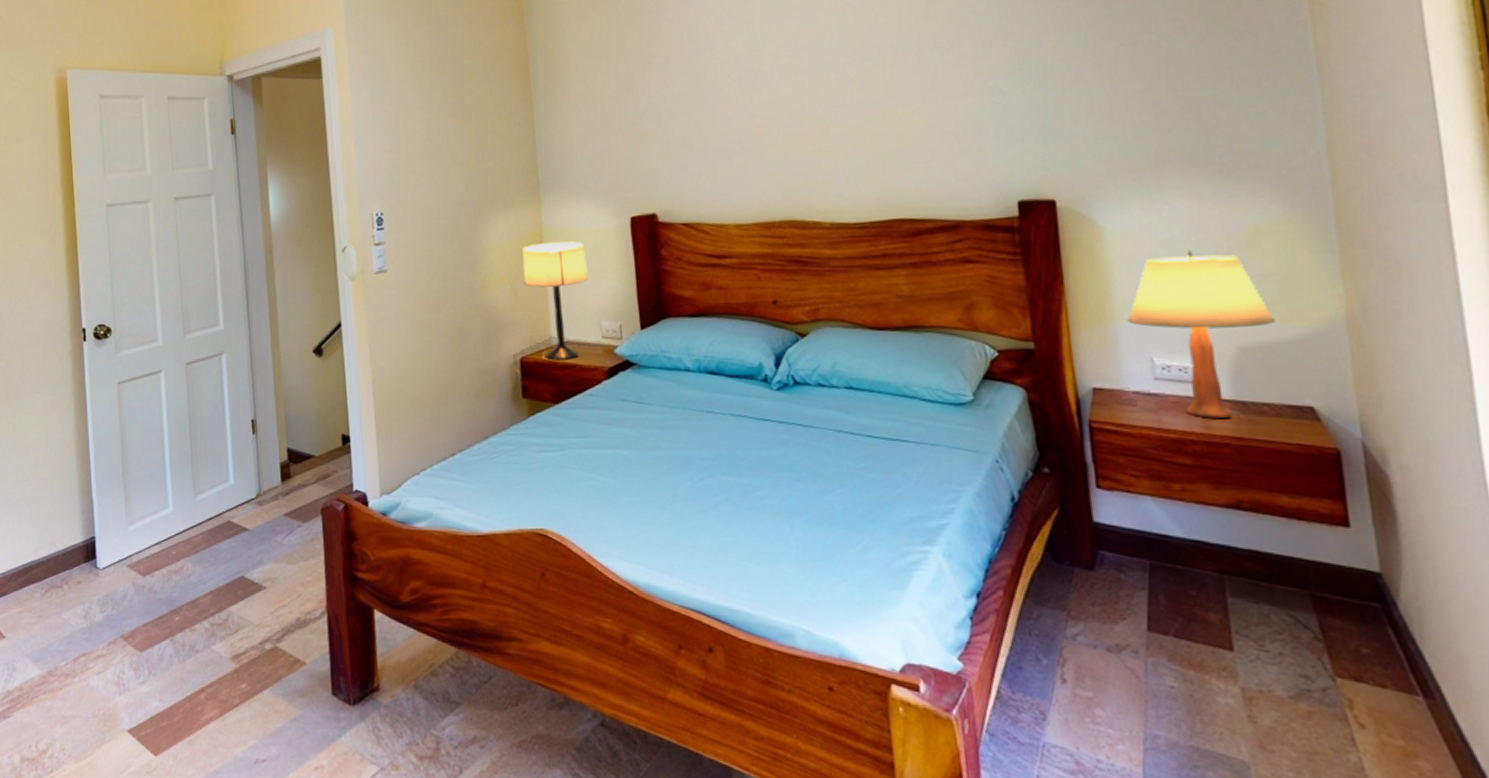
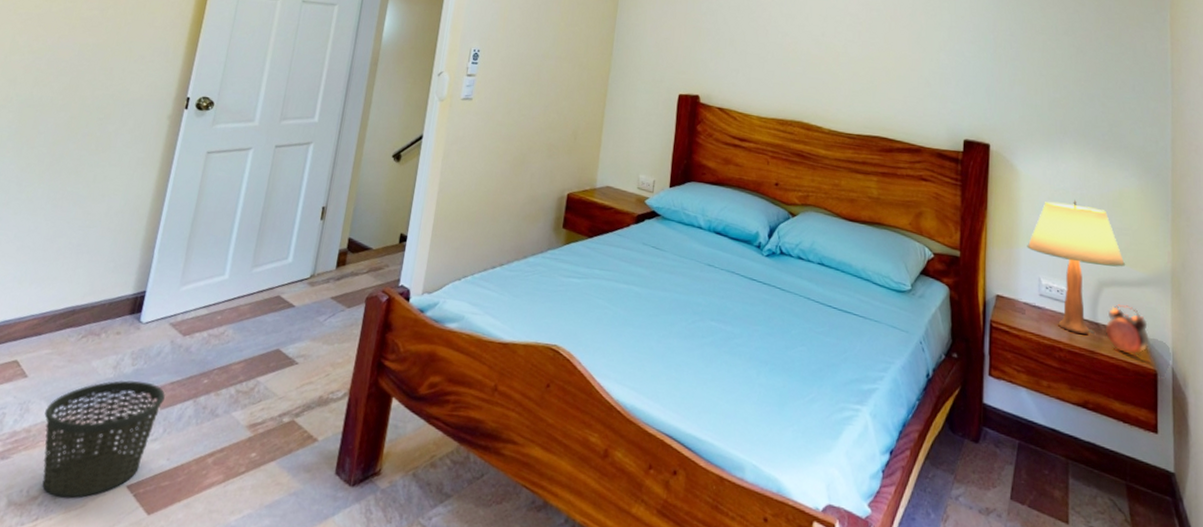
basket: none [31,627,141,749] -> present [42,380,165,498]
table lamp: present [522,241,588,362] -> none [583,100,639,203]
alarm clock: none [1254,372,1324,438] -> present [1105,304,1149,359]

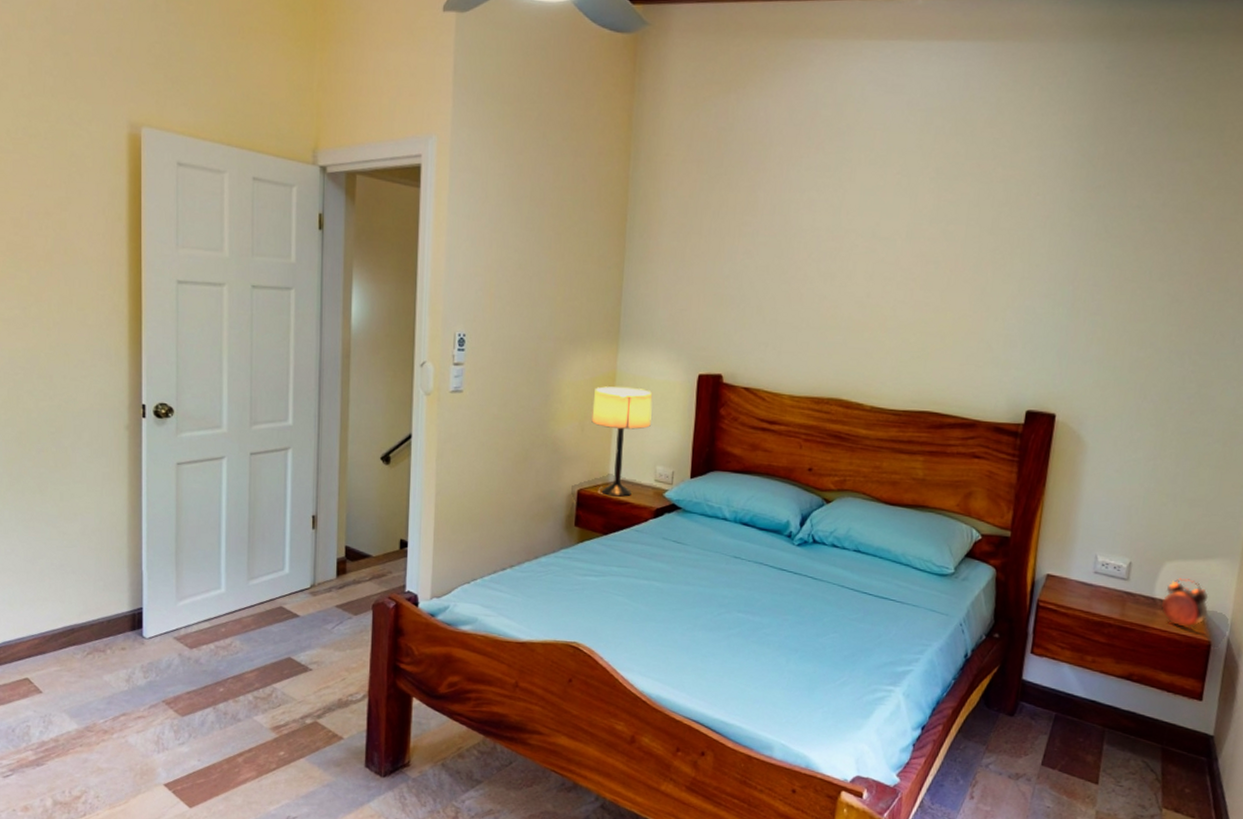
basket: present [42,380,165,498] -> none [68,692,183,797]
table lamp: none [583,100,639,203] -> present [591,386,653,498]
table lamp: present [1027,199,1126,335] -> none [1086,470,1194,610]

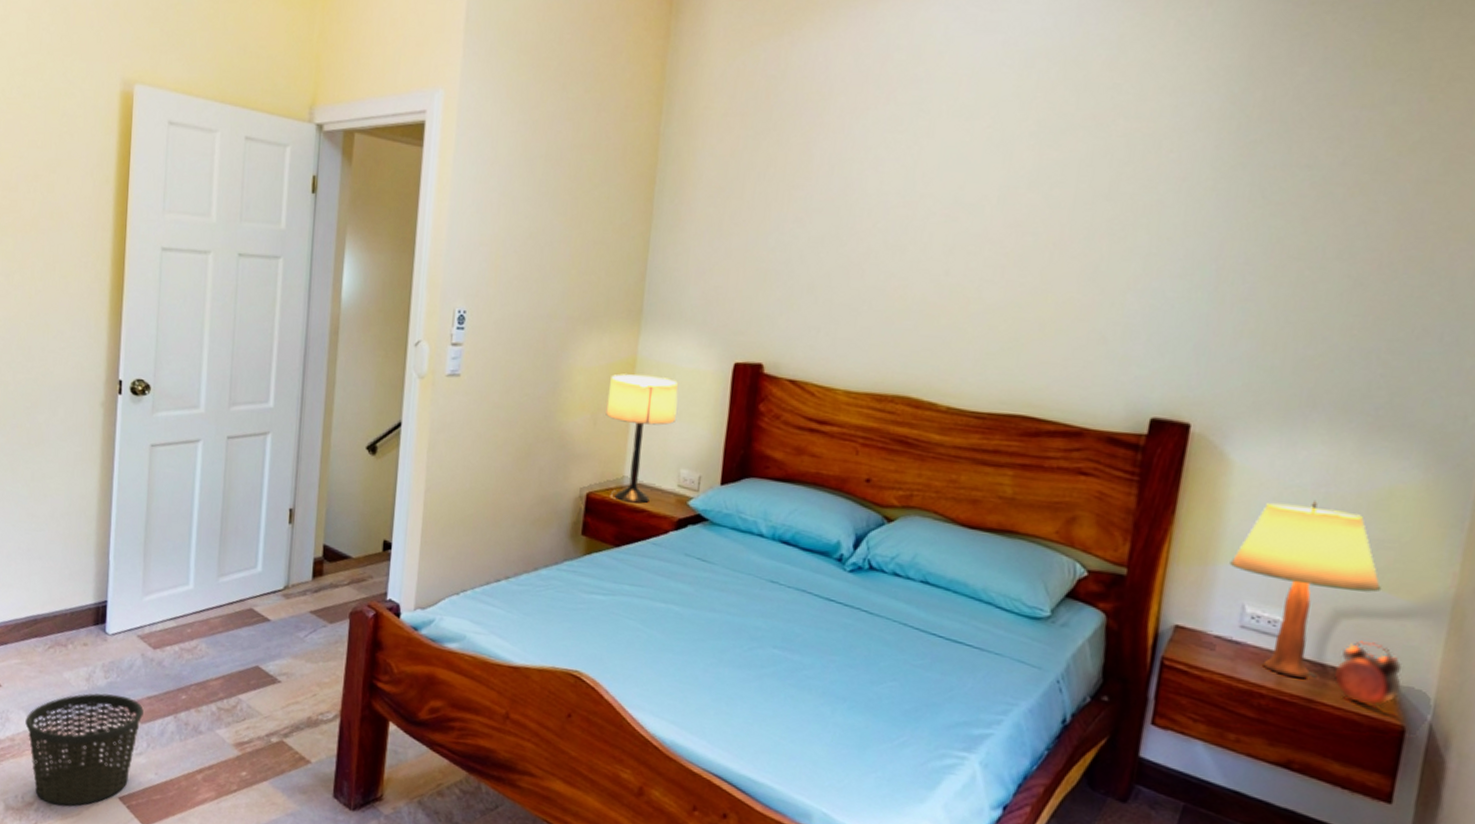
basket: none [68,692,183,797] -> present [25,693,144,806]
table lamp: none [1086,470,1194,610] -> present [1229,499,1382,679]

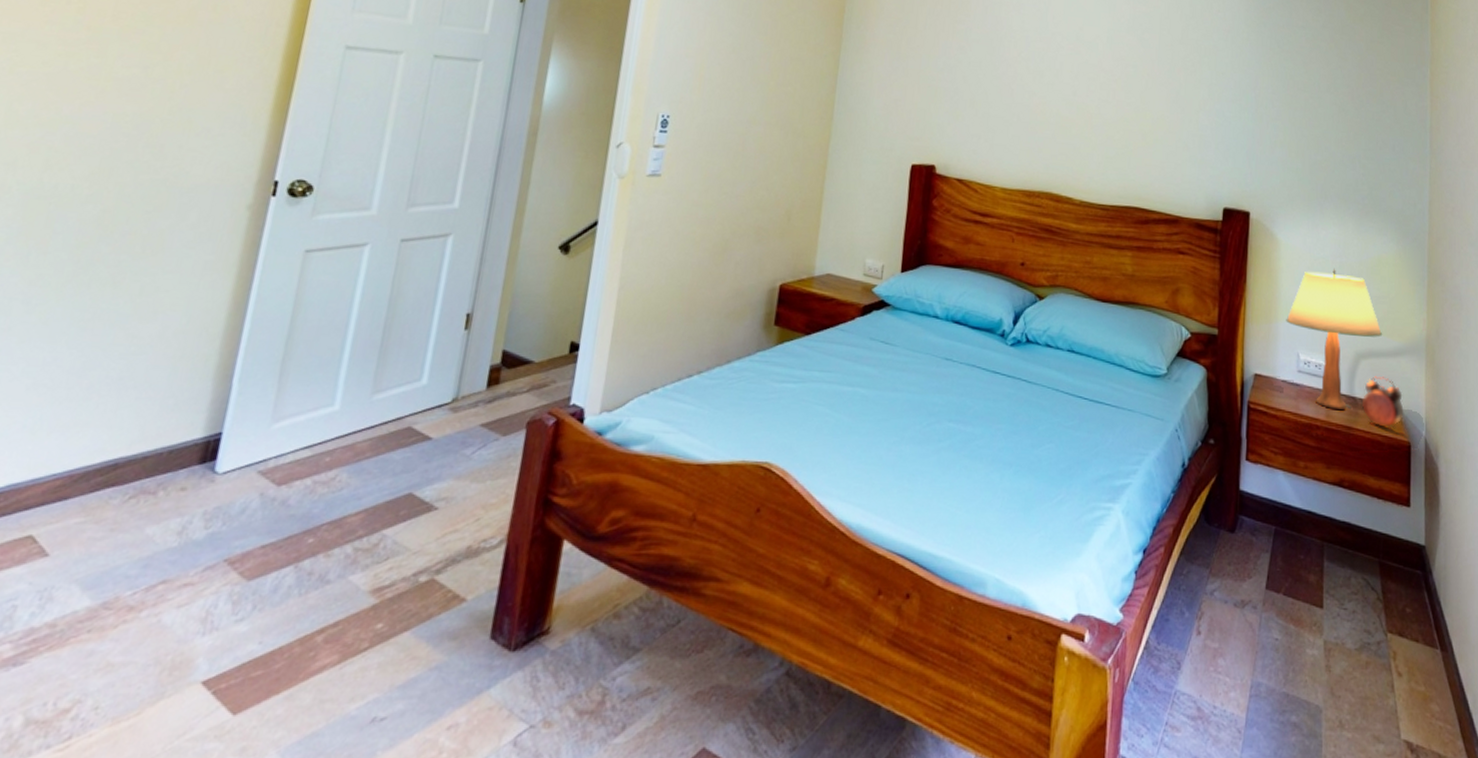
basket: present [25,693,144,806] -> none [76,547,254,706]
table lamp: present [606,373,679,505] -> none [799,174,865,294]

